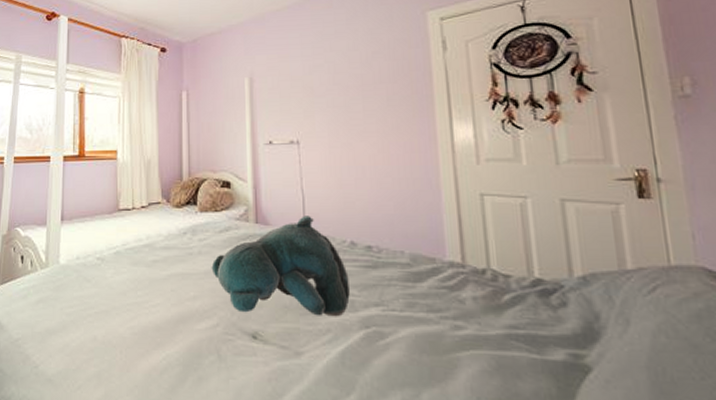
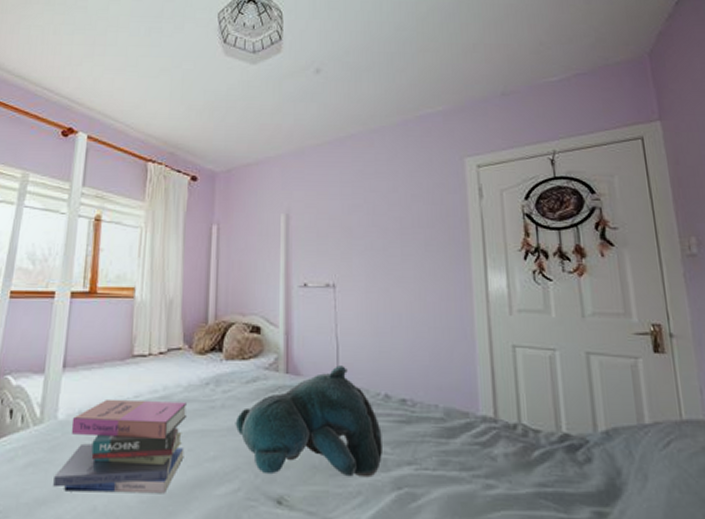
books: none [60,246,169,328] -> present [53,398,188,494]

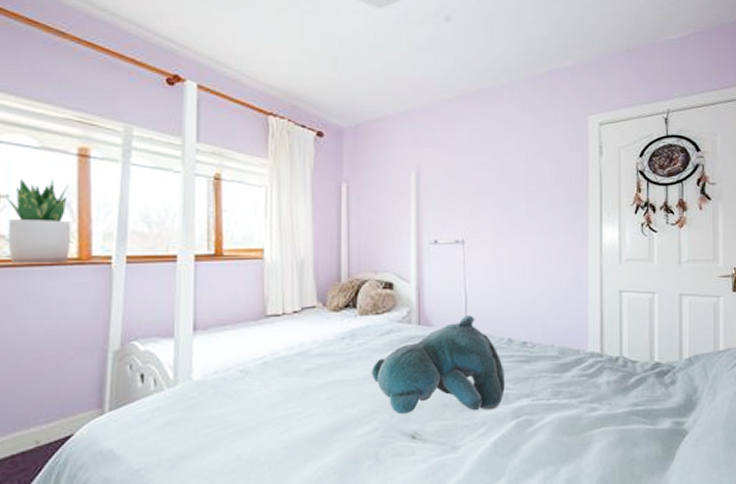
books: present [53,398,188,494] -> none [195,357,325,445]

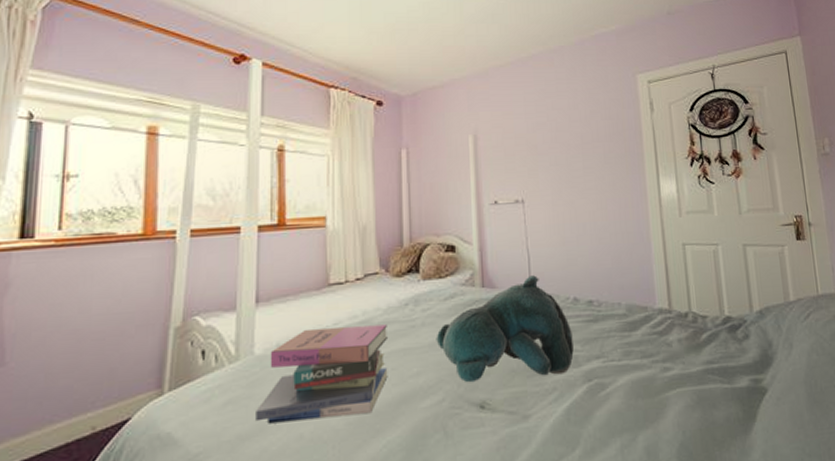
planter: present [6,179,71,264] -> none [75,157,138,243]
books: none [195,357,325,445] -> present [256,324,389,424]

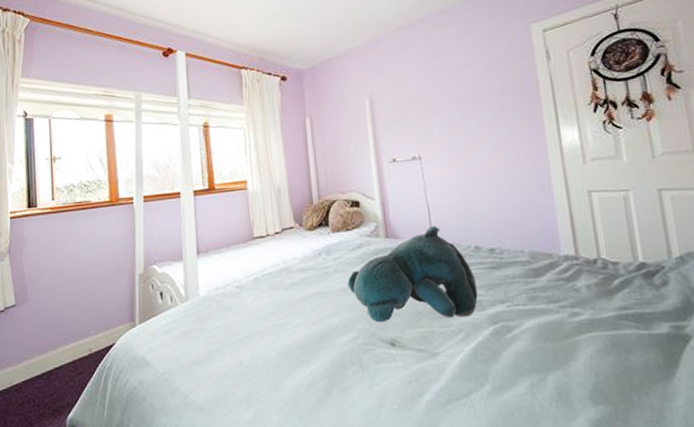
books: present [256,324,389,424] -> none [204,271,308,352]

